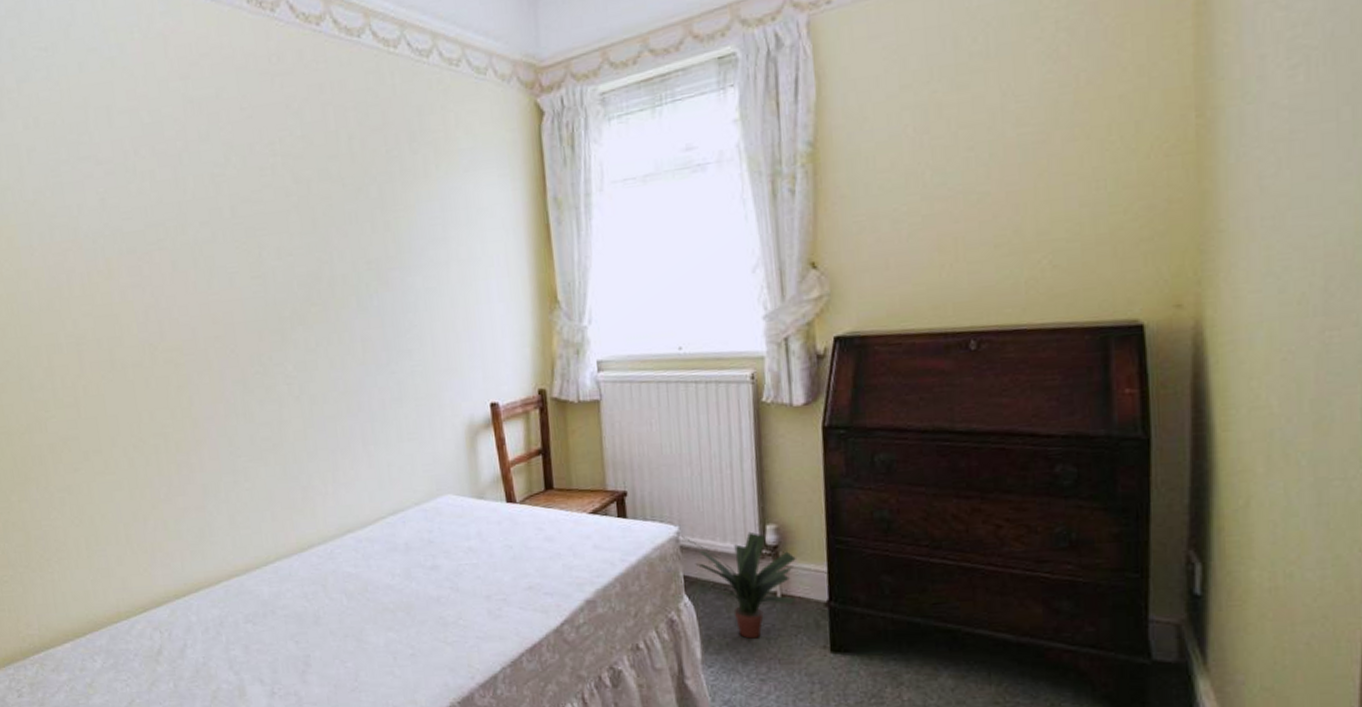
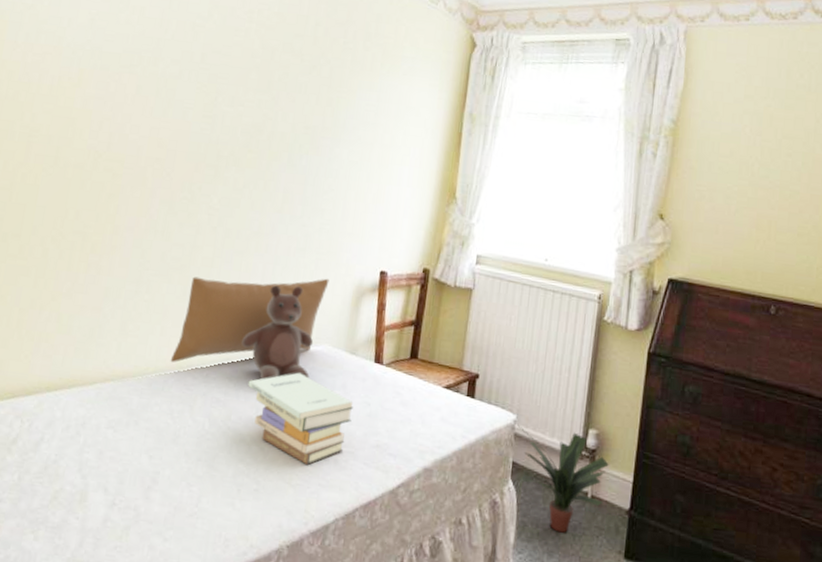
pillow: none [289,424,437,545] -> present [170,276,329,363]
teddy bear: none [358,440,440,545] -> present [241,285,314,380]
books: none [376,529,496,621] -> present [248,372,353,466]

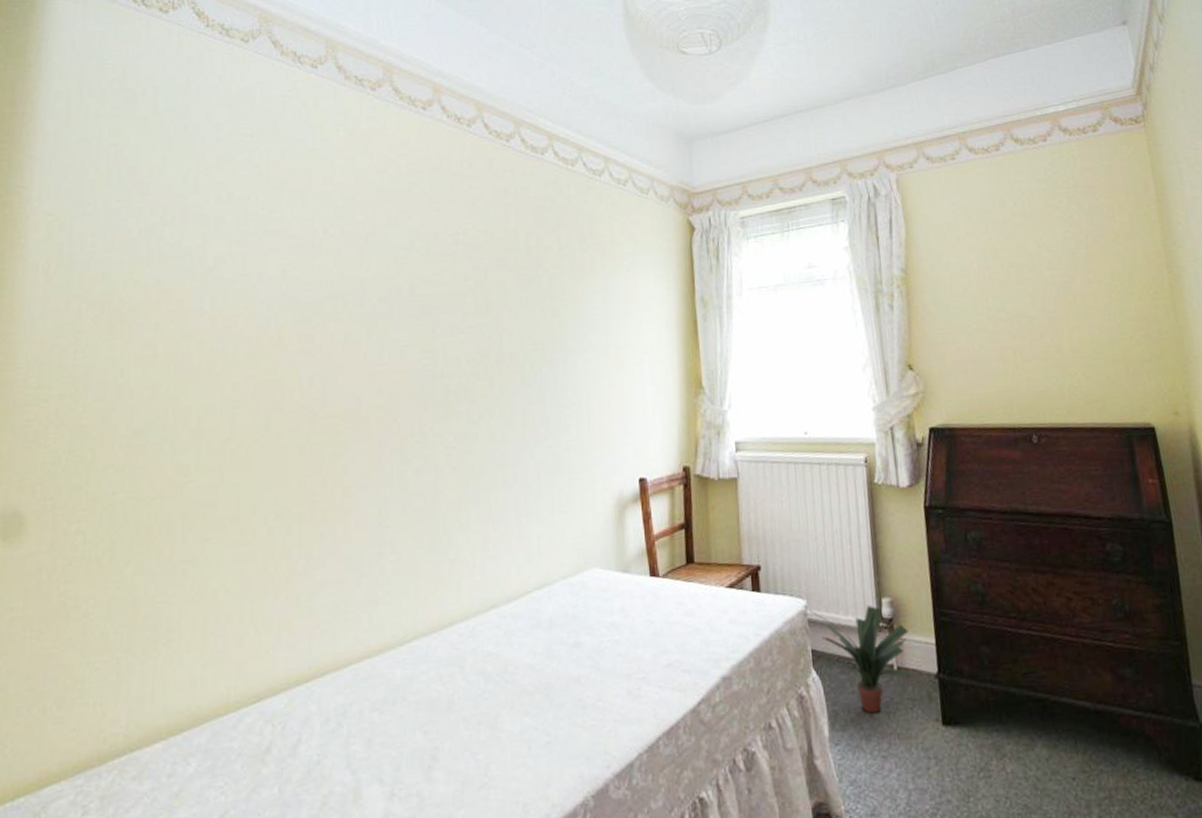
pillow: present [170,276,329,363] -> none [430,497,588,623]
teddy bear: present [241,285,314,380] -> none [505,512,584,621]
books: present [248,372,353,466] -> none [519,604,637,703]

